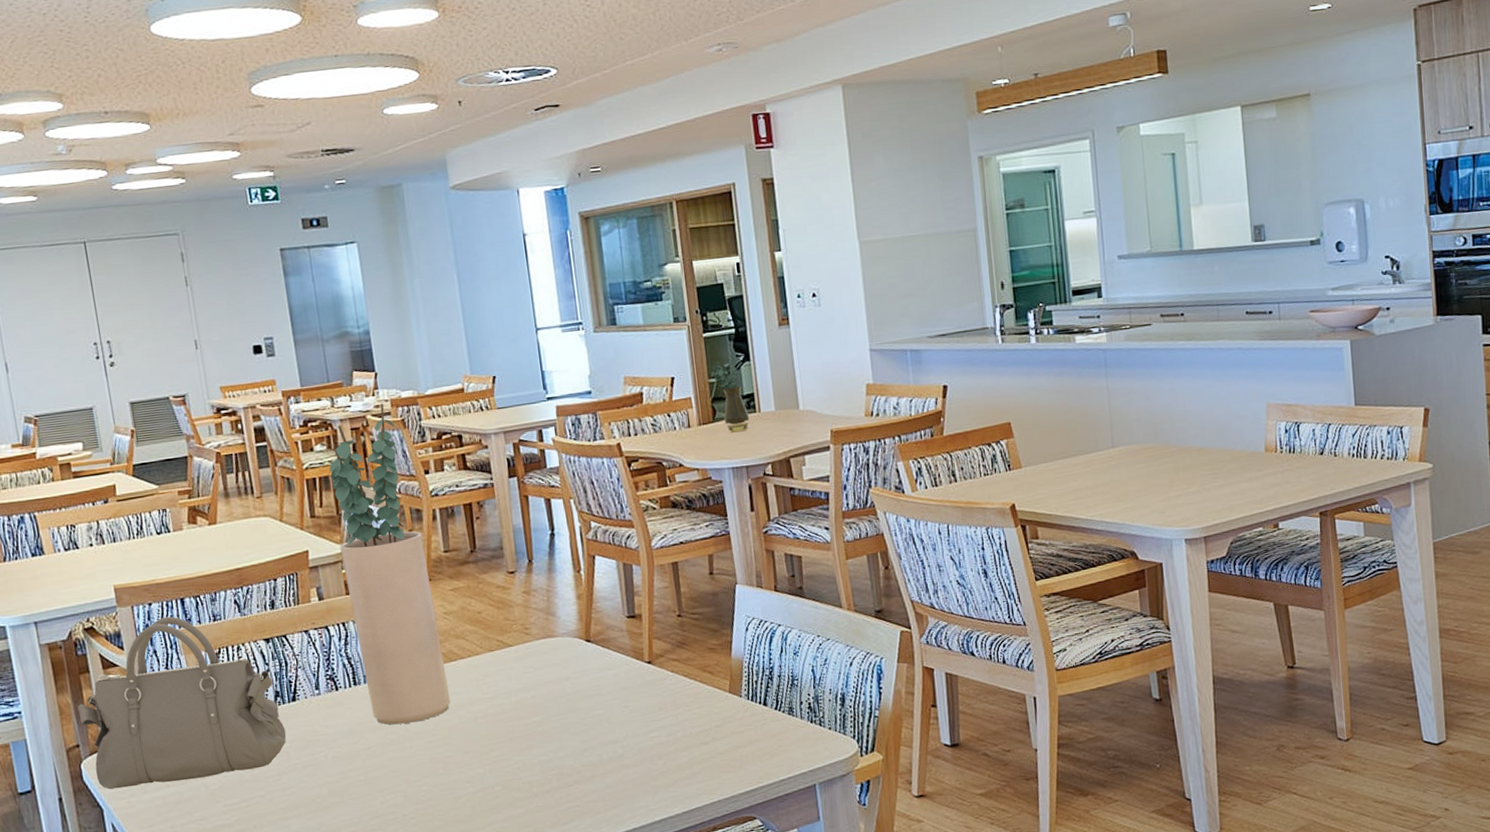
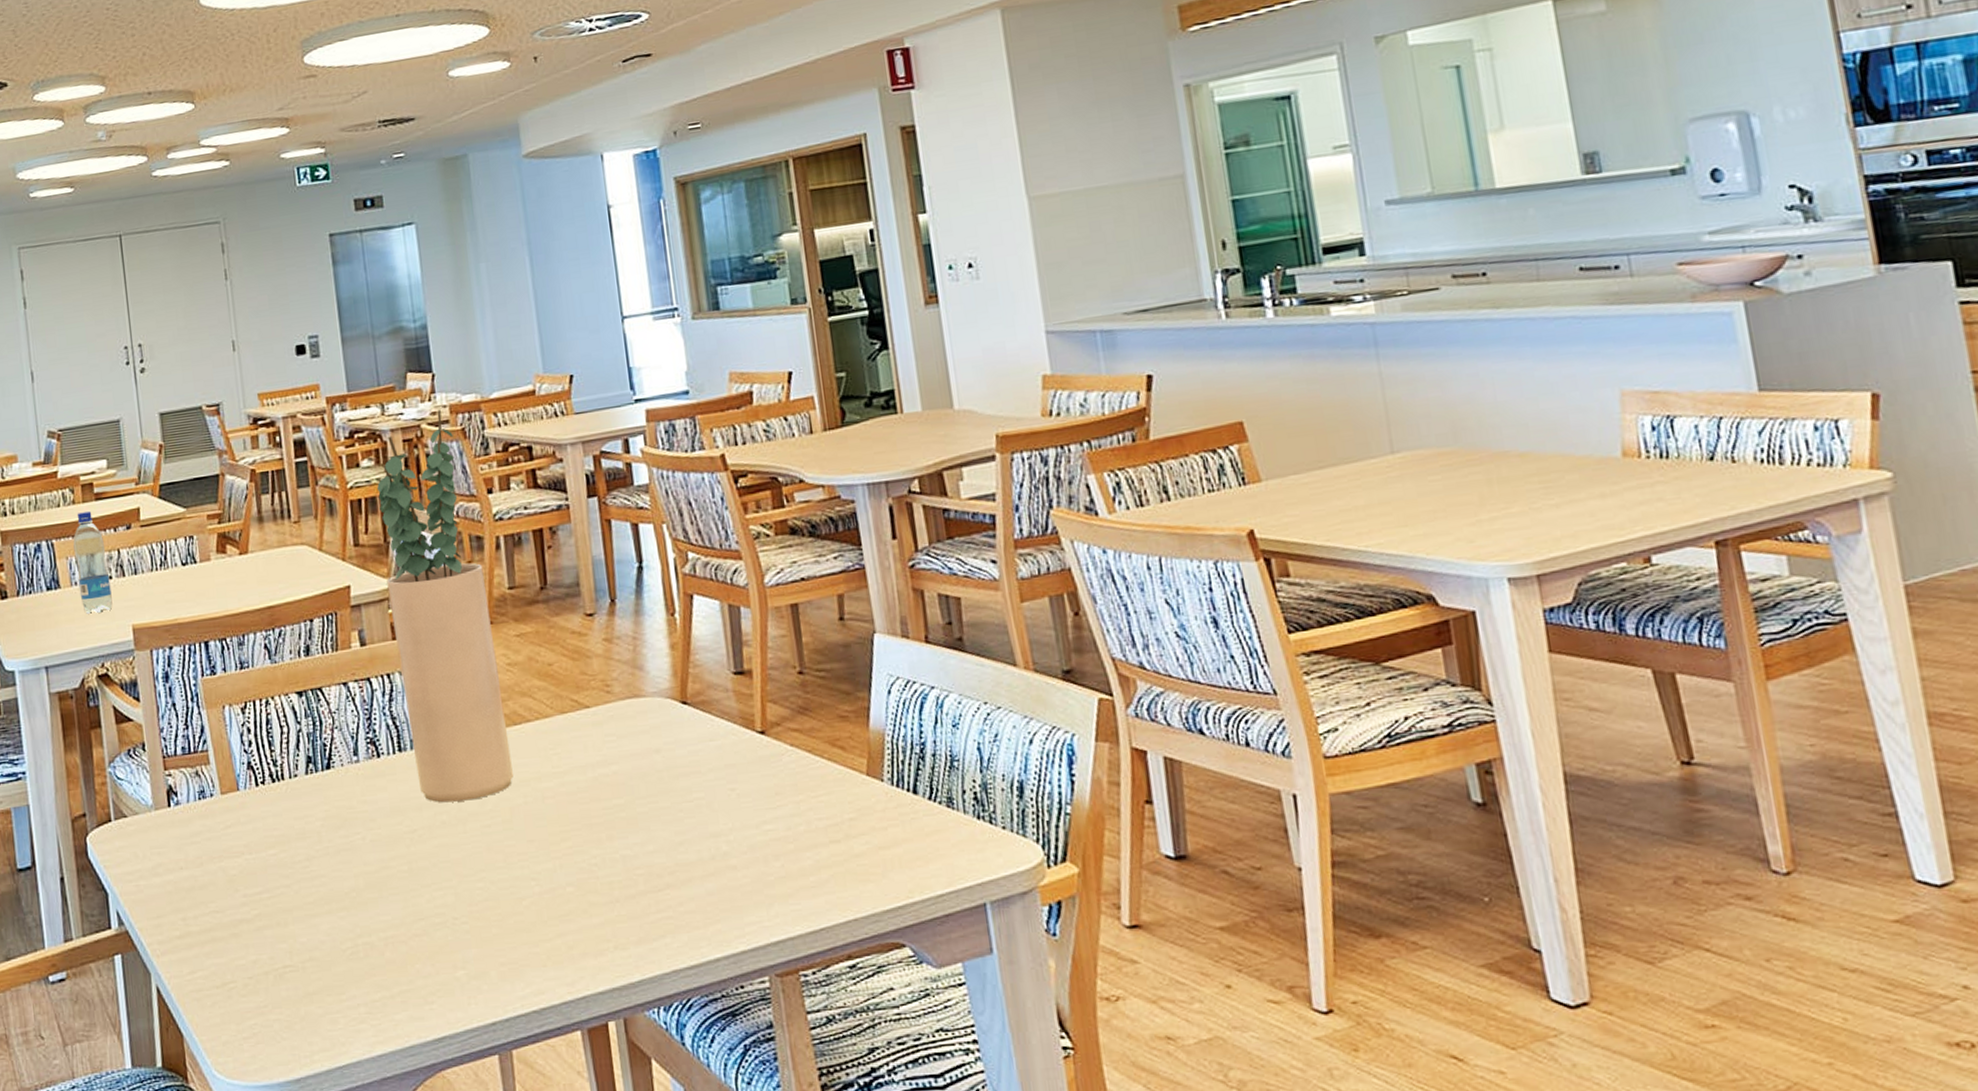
bottle: none [54,488,95,576] -> present [73,511,113,614]
shoulder bag: present [77,616,287,790] -> none [86,662,318,870]
vase: present [711,361,750,433] -> none [838,350,889,440]

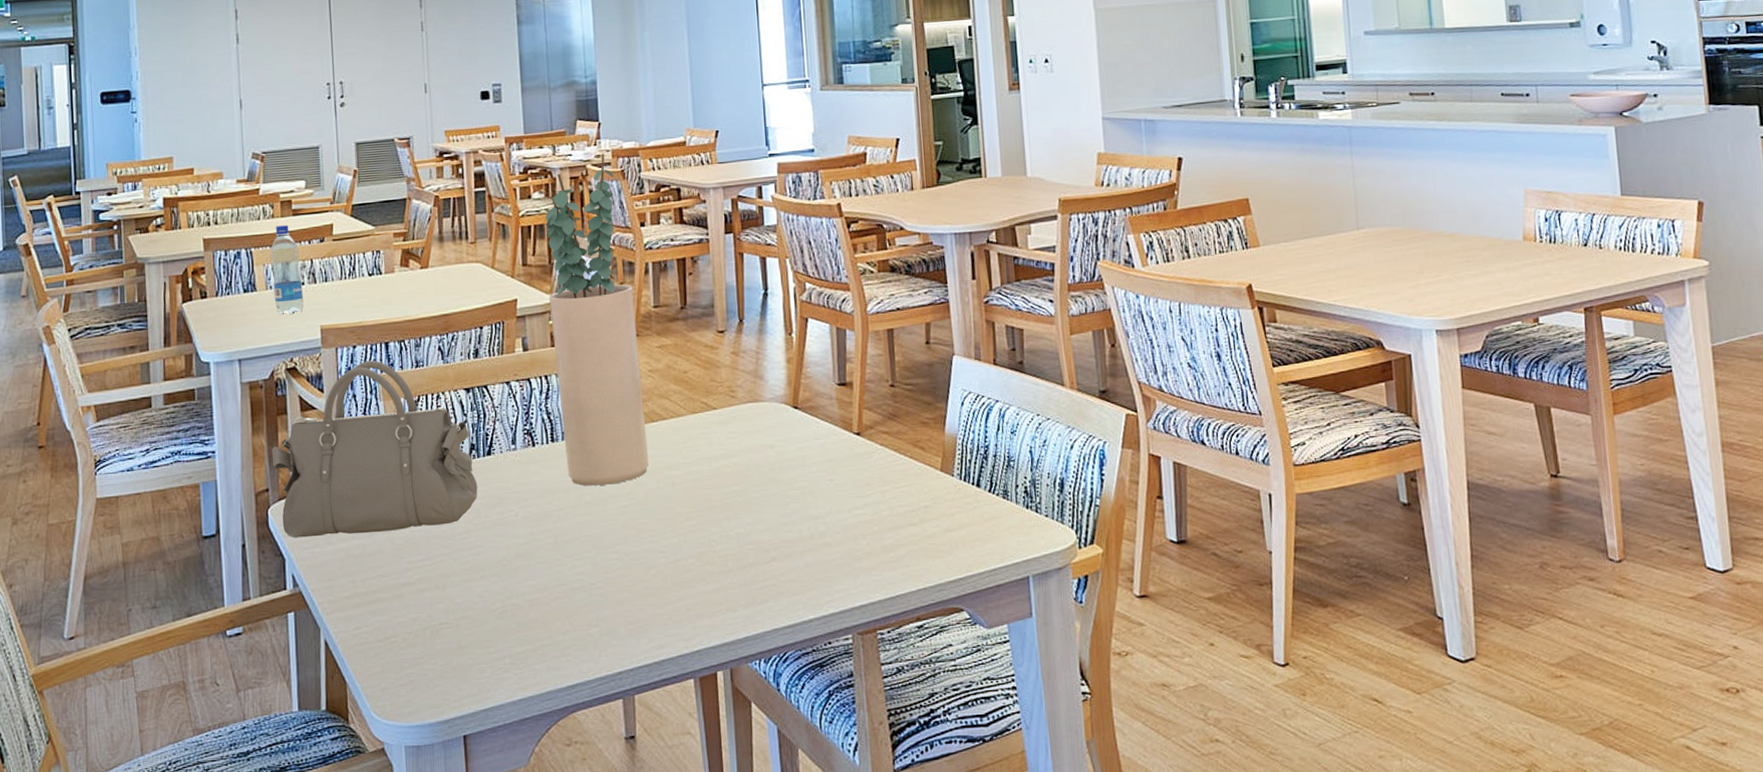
shoulder bag: none [86,662,318,870] -> present [271,360,478,538]

